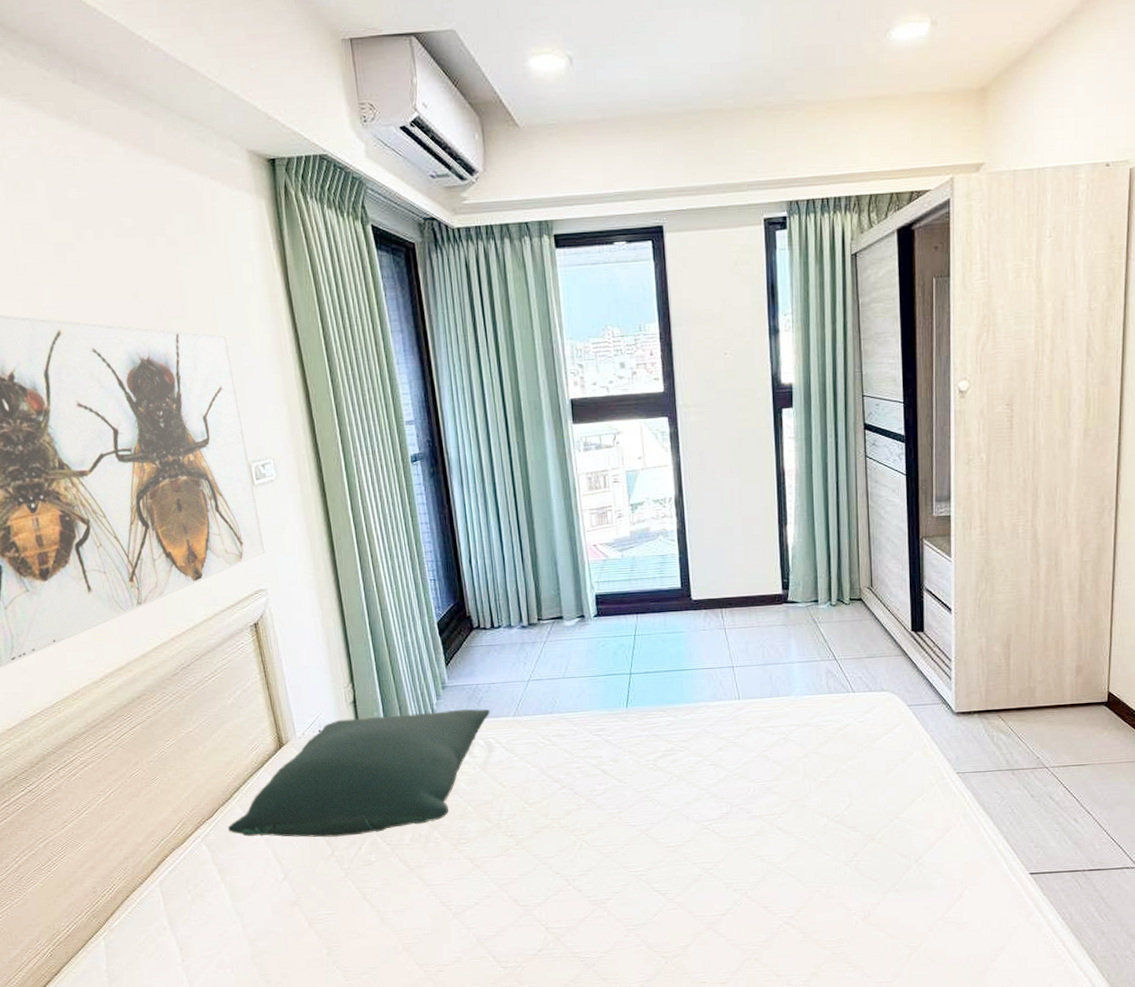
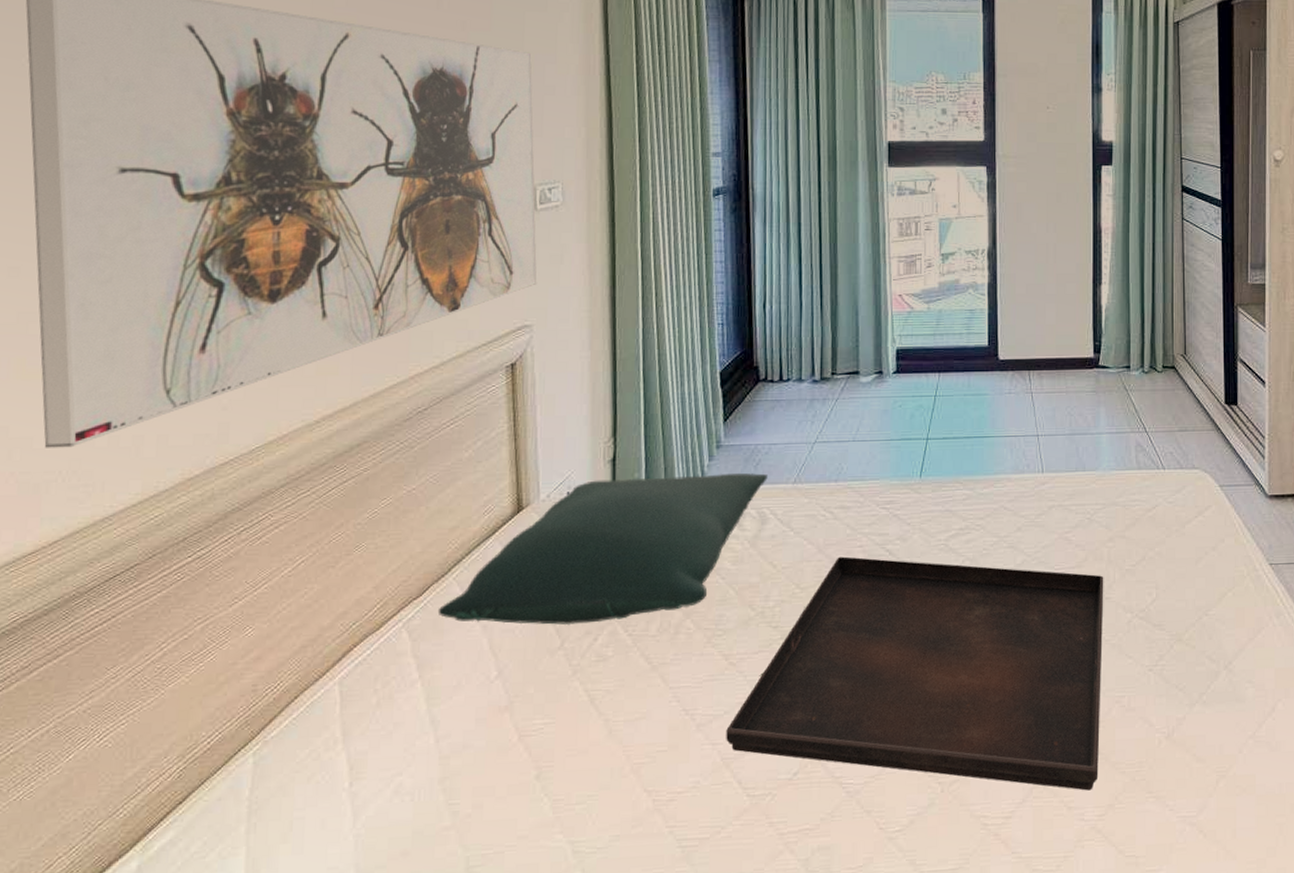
serving tray: none [478,776,803,962] -> present [726,556,1104,791]

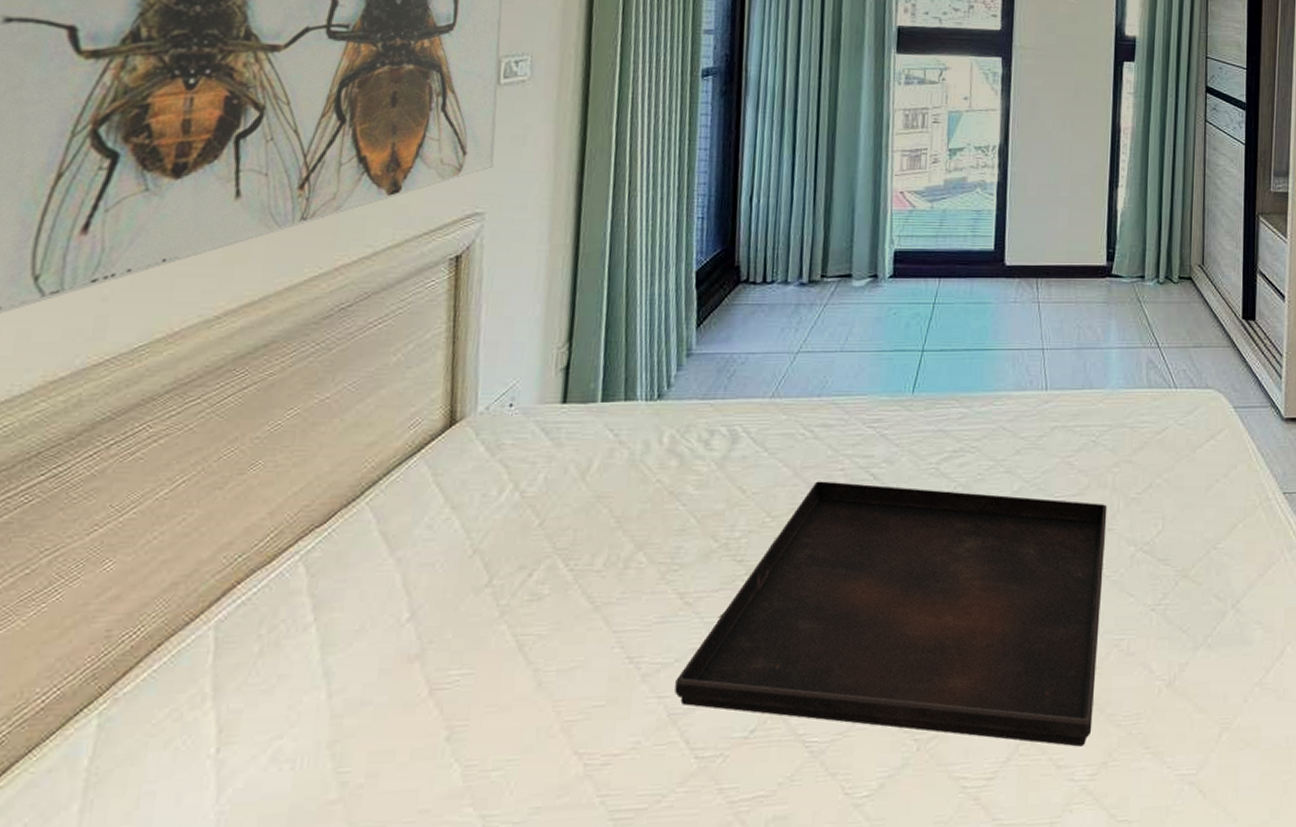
pillow: present [437,472,768,625] -> none [343,384,743,558]

